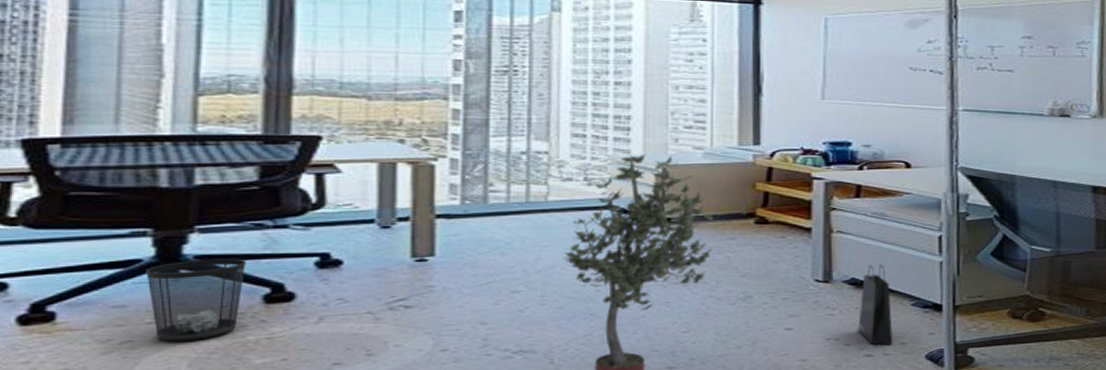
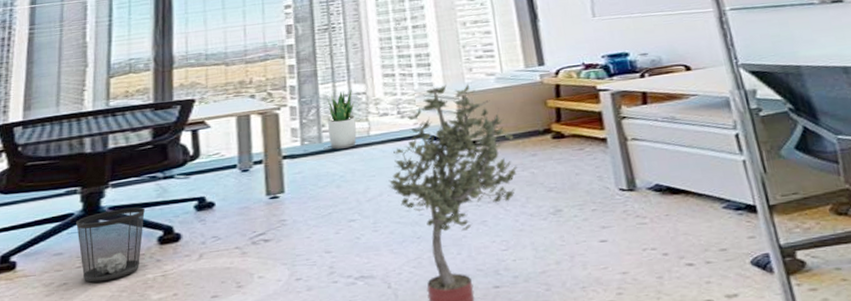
planter: none [497,146,533,213] -> present [327,89,357,149]
shopping bag: present [858,264,893,346] -> none [667,168,713,253]

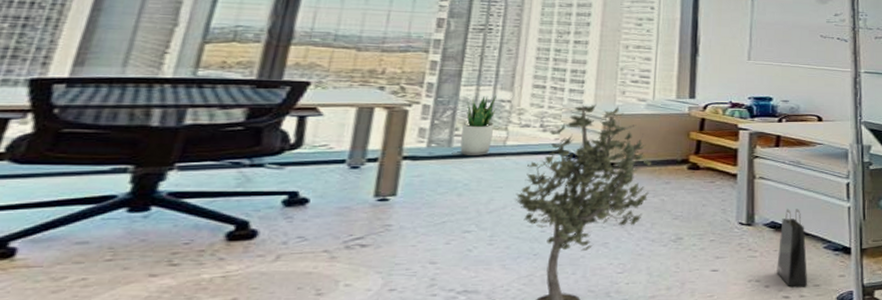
waste bin: present [76,207,146,283] -> none [112,196,218,280]
shopping bag: none [667,168,713,253] -> present [776,209,808,287]

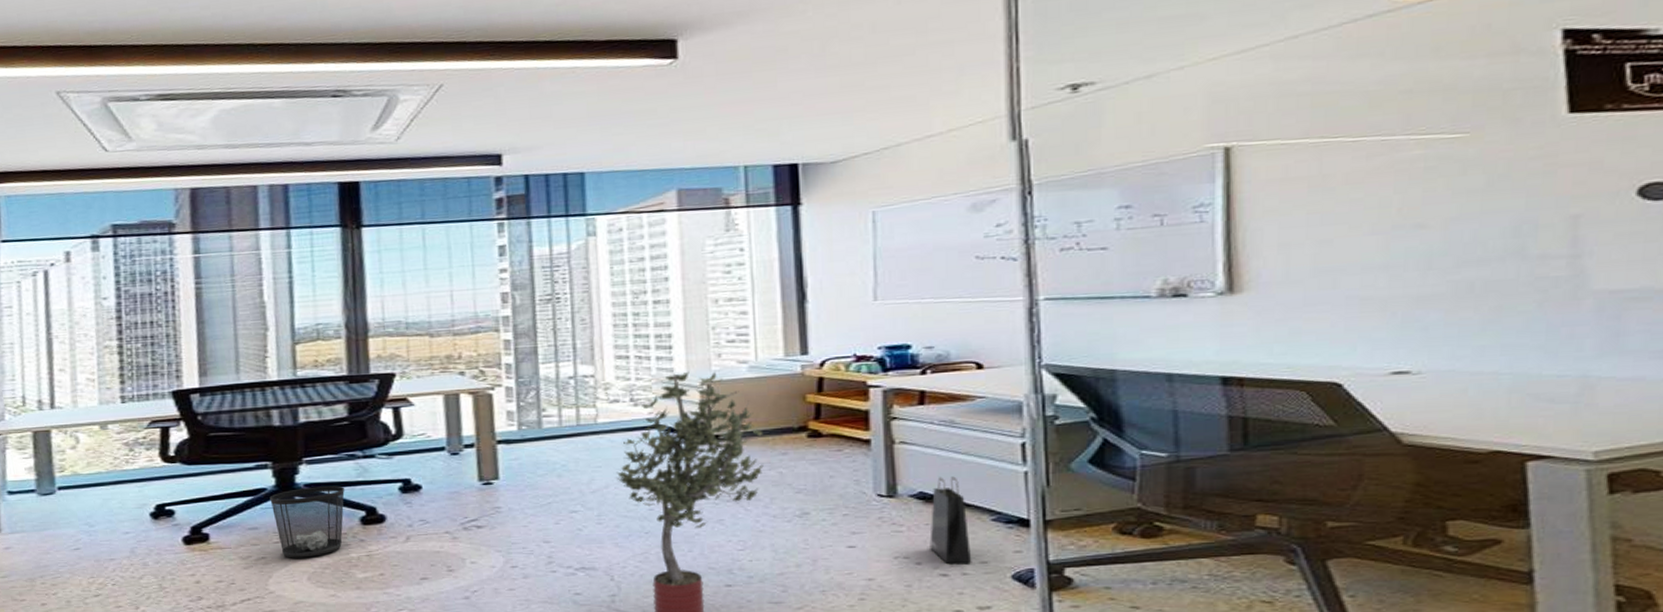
waste bin: none [112,196,218,280] -> present [269,485,345,558]
planter: present [460,95,497,156] -> none [548,370,582,436]

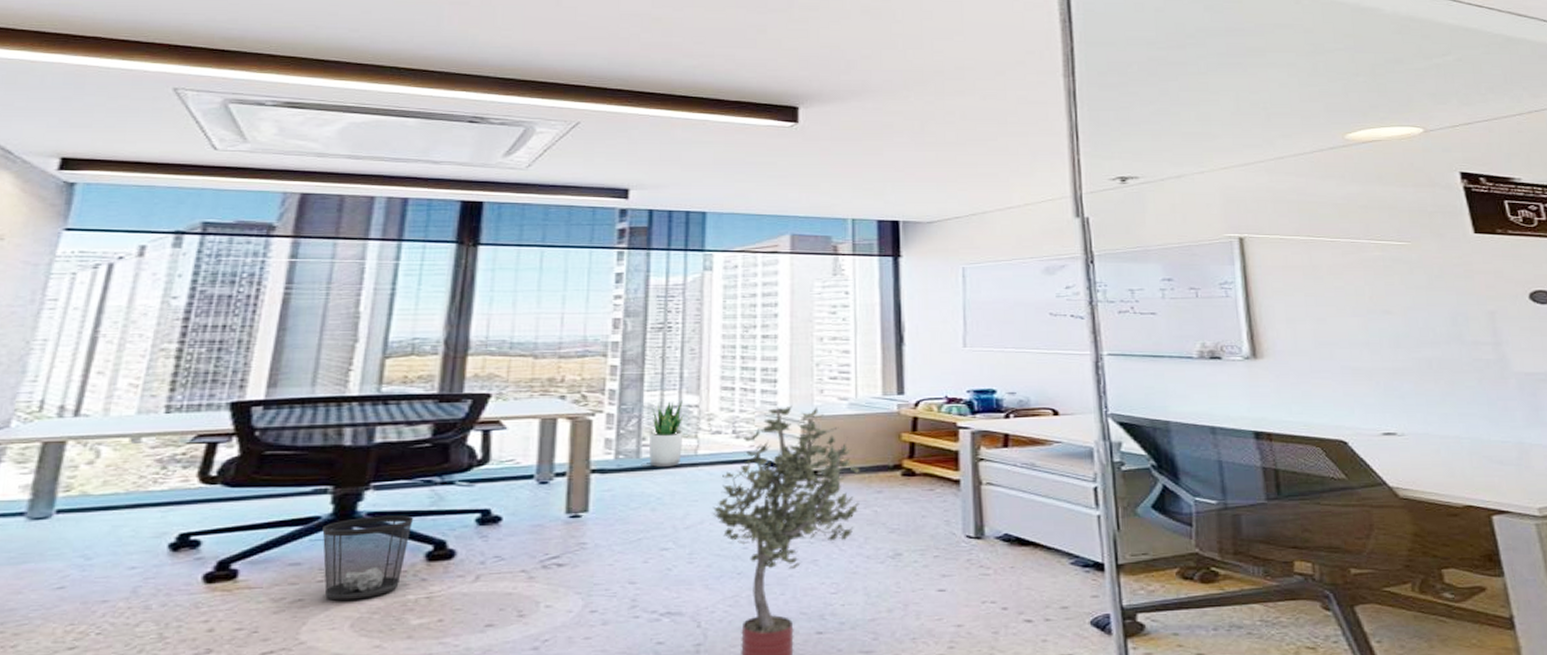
planter: none [548,370,582,436] -> present [649,400,684,467]
shopping bag: present [930,476,972,565] -> none [1015,519,1054,610]

